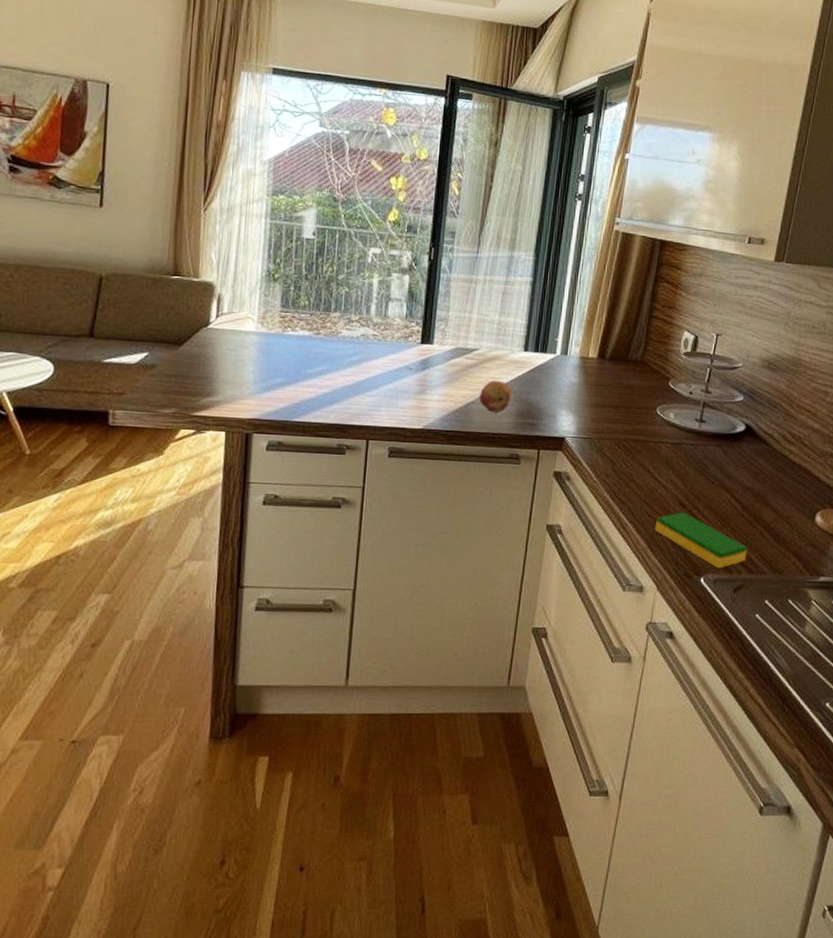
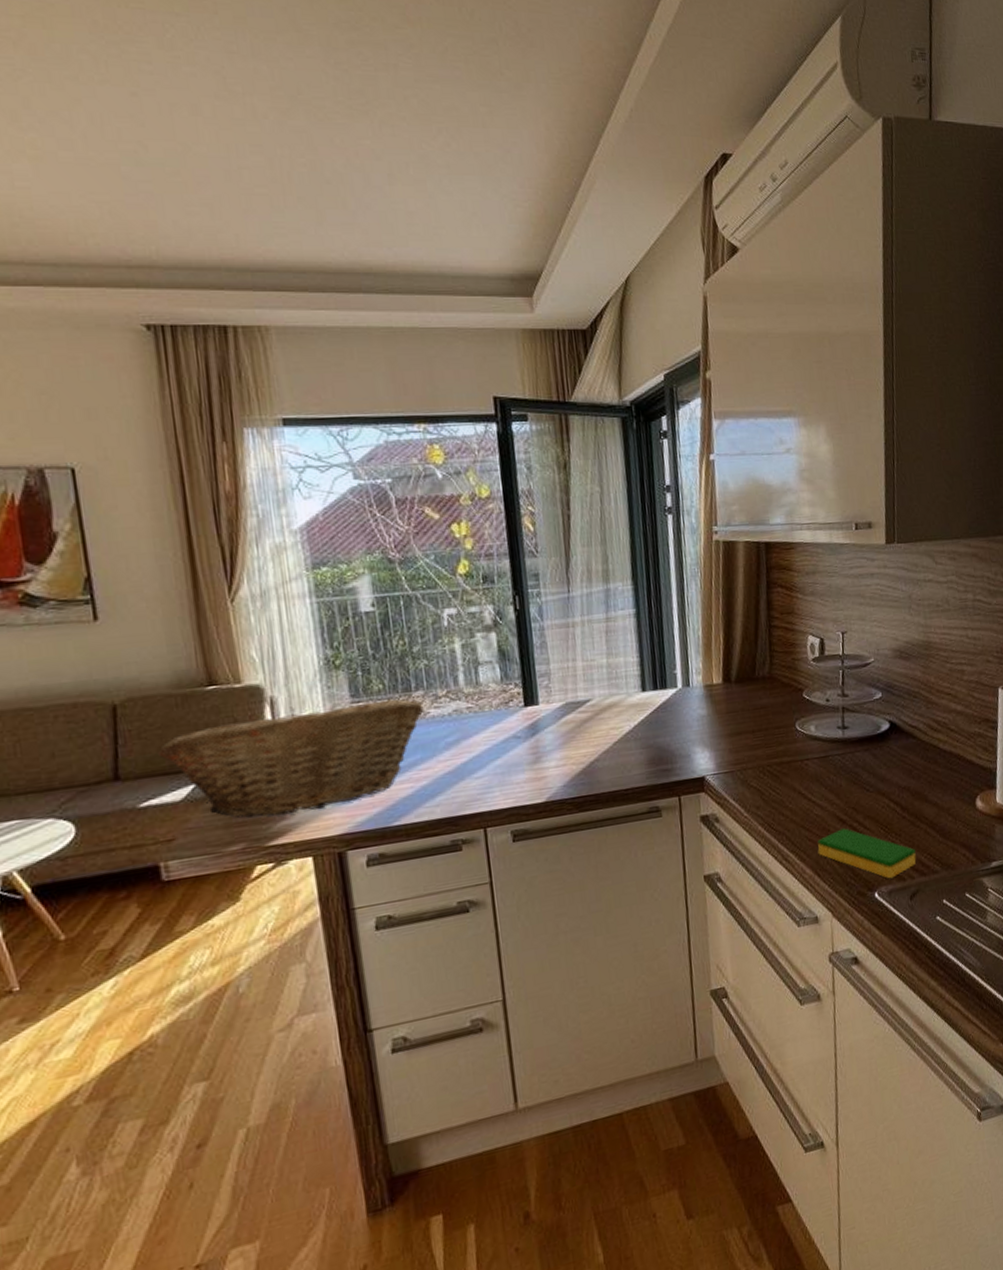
fruit basket: none [126,305,338,394] -> present [158,699,424,818]
fruit: present [479,380,513,414] -> none [602,730,639,767]

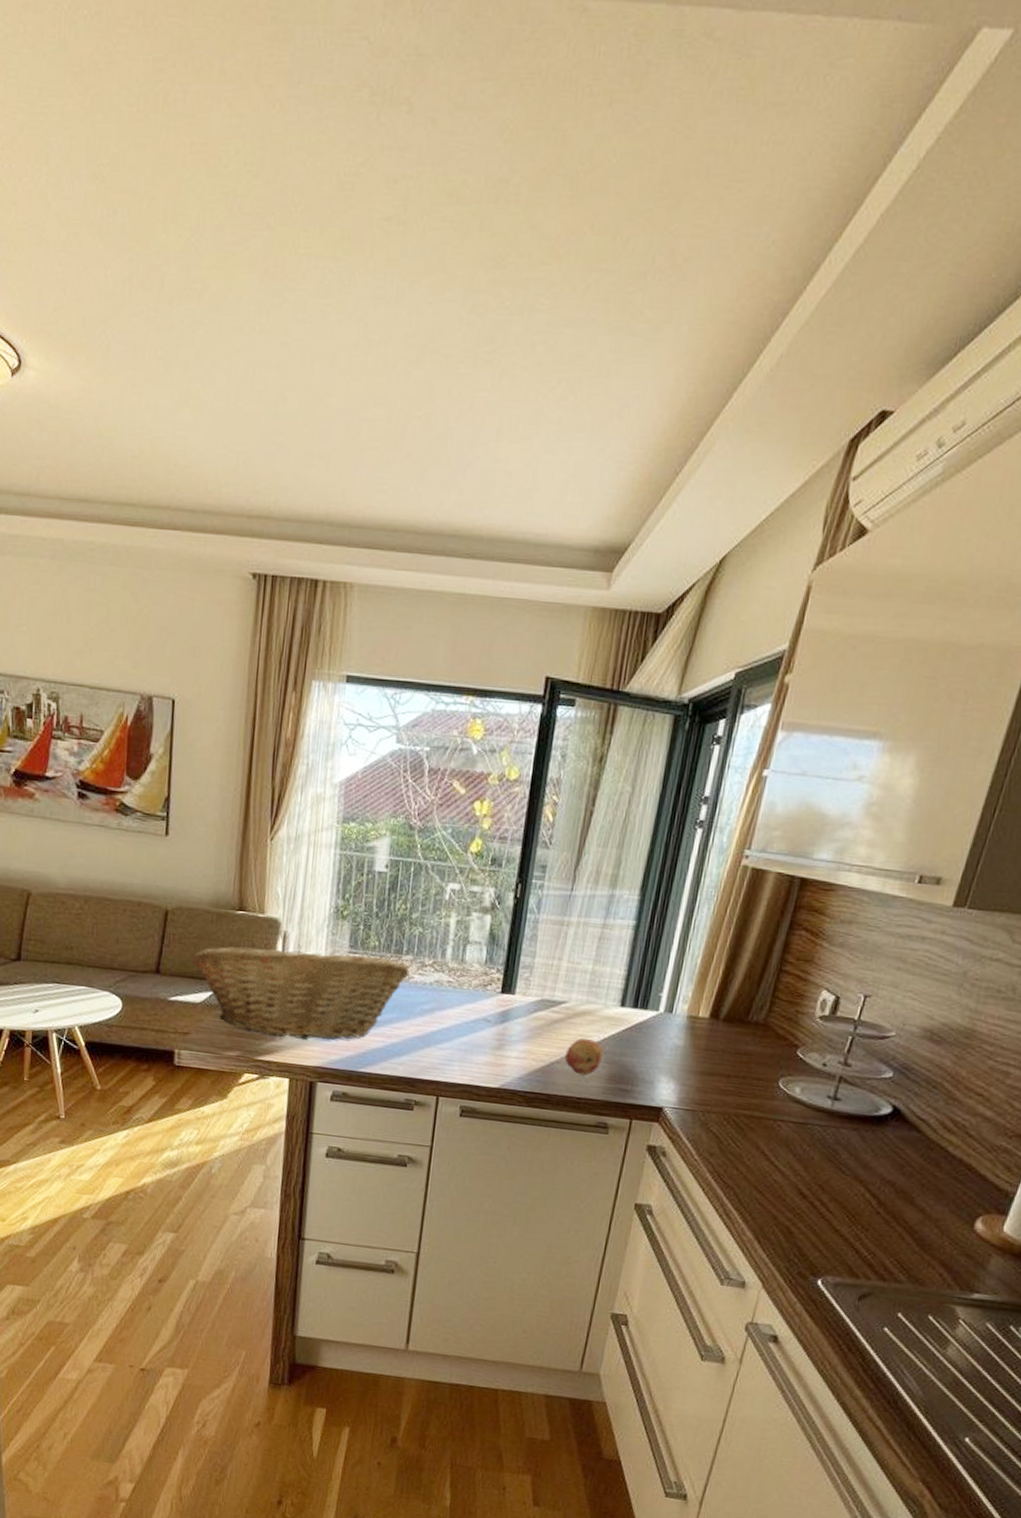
fruit: none [602,730,639,767] -> present [565,1038,604,1076]
dish sponge: present [817,828,916,879] -> none [765,1202,881,1271]

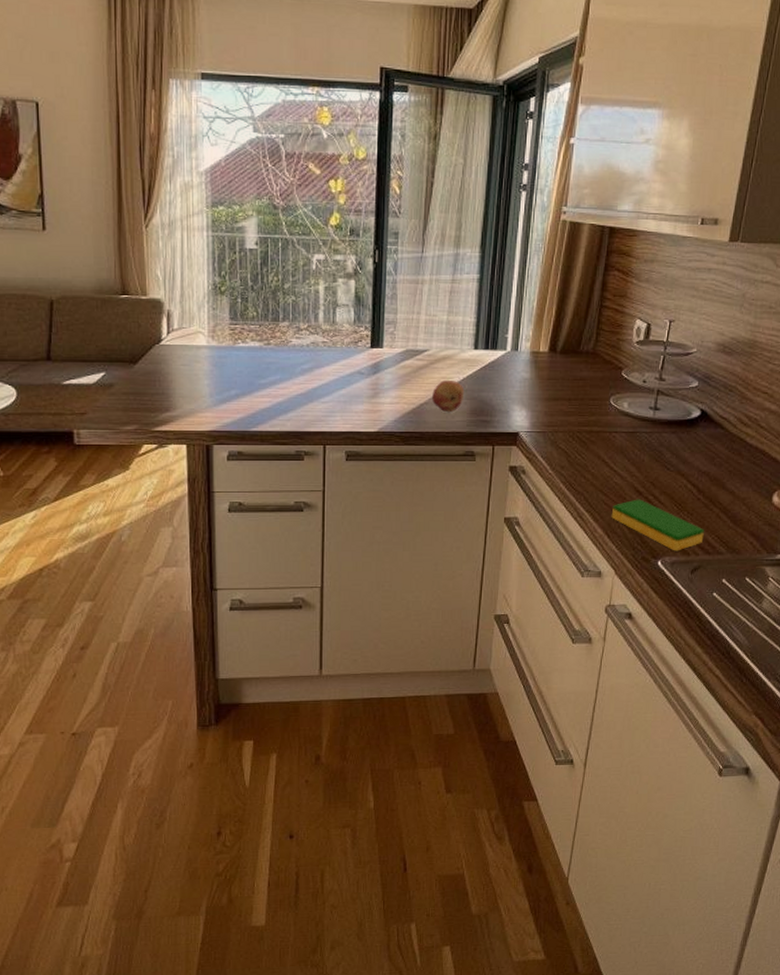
fruit basket: present [191,944,410,1040] -> none [80,321,287,408]
dish sponge: none [765,1202,881,1271] -> present [611,499,704,551]

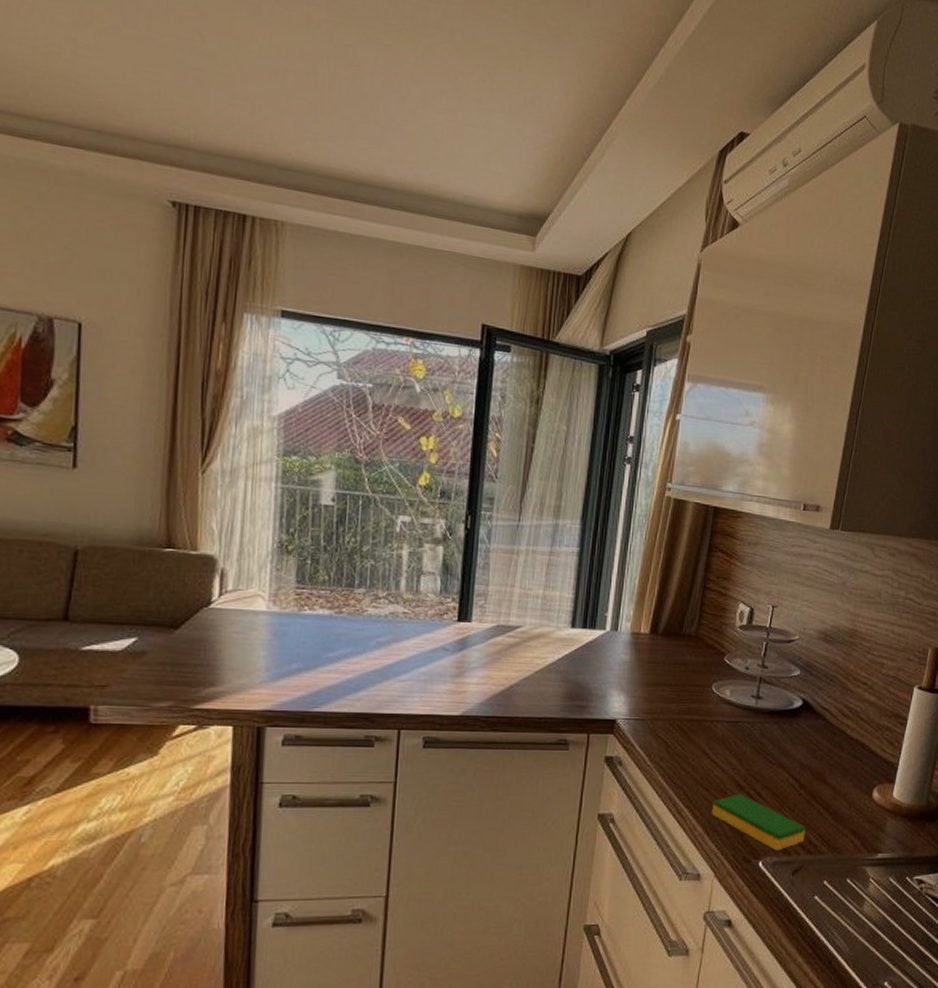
fruit: present [432,380,465,413] -> none [523,660,559,696]

